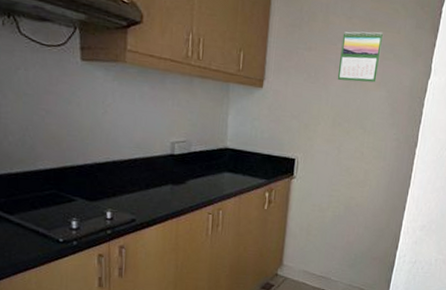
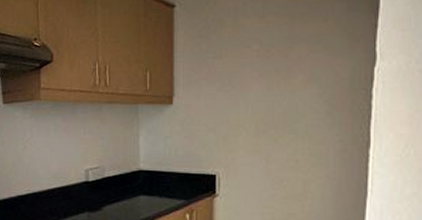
calendar: present [337,31,384,83] -> none [255,23,307,85]

